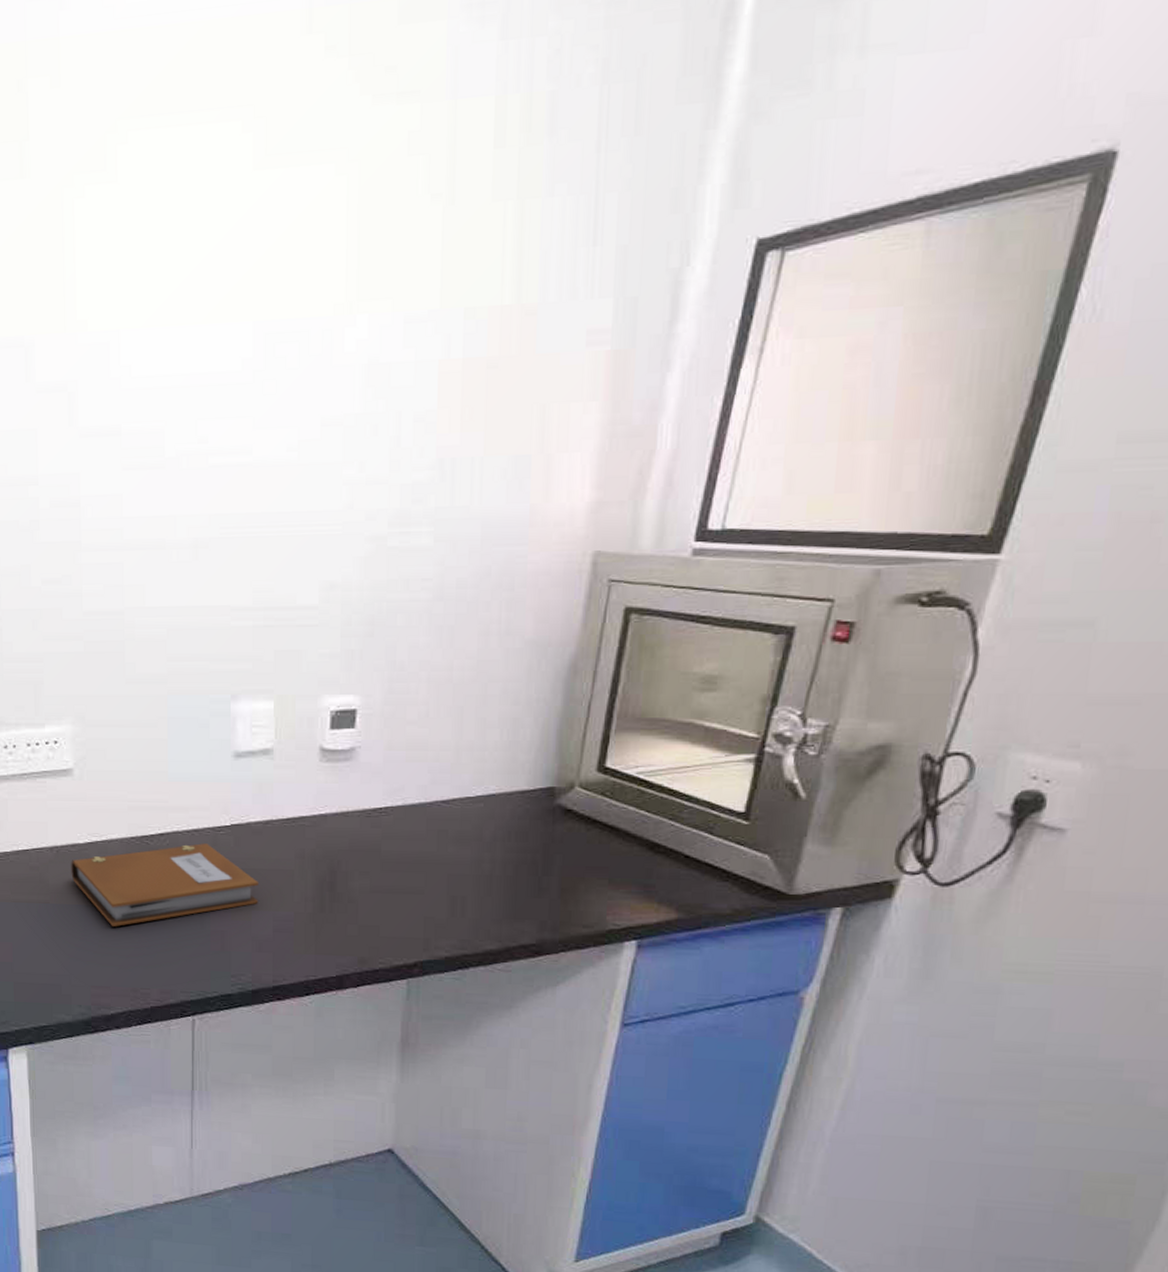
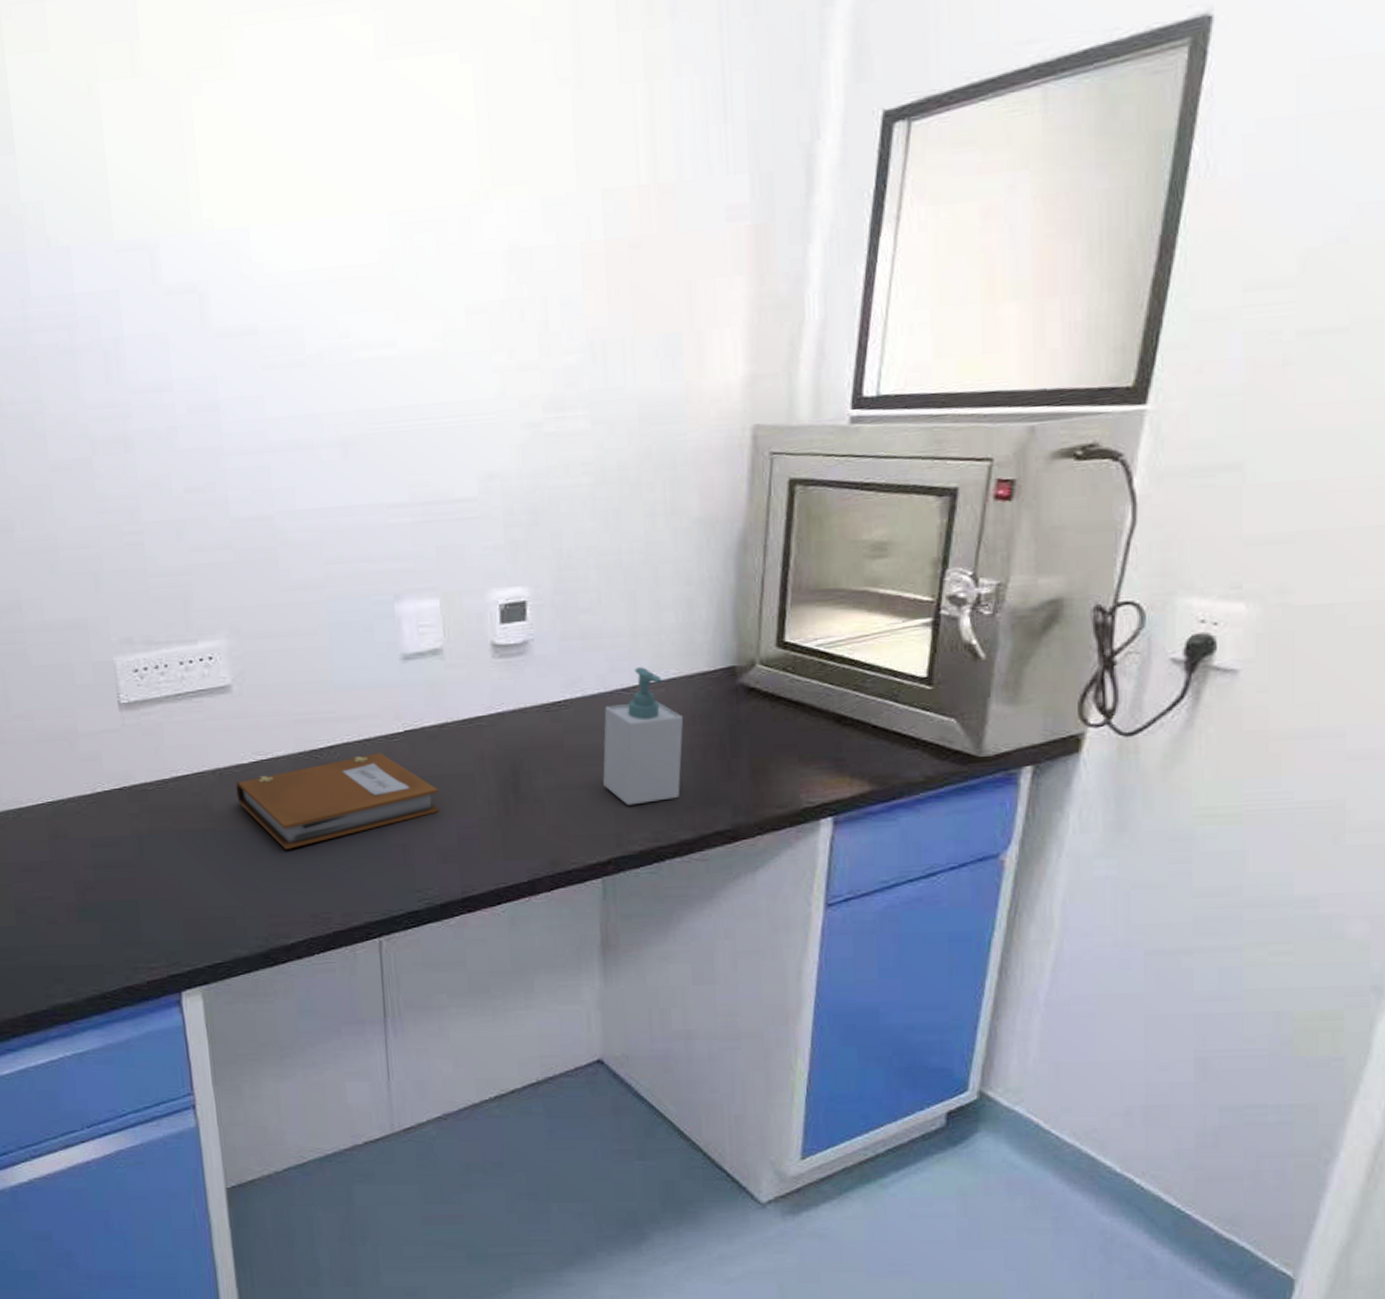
soap bottle: none [416,781,498,913] -> present [603,667,683,806]

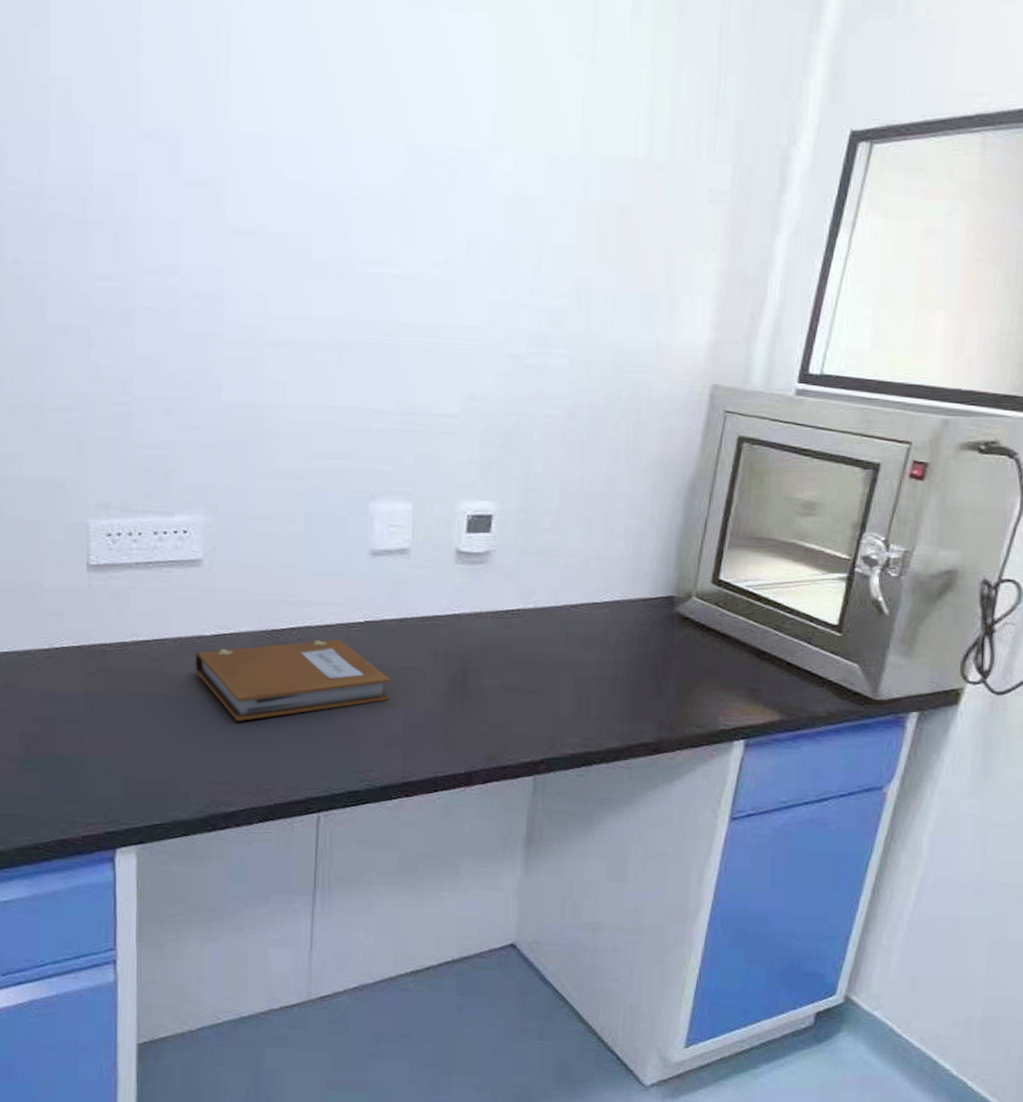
soap bottle: present [603,667,683,806] -> none [544,587,622,712]

